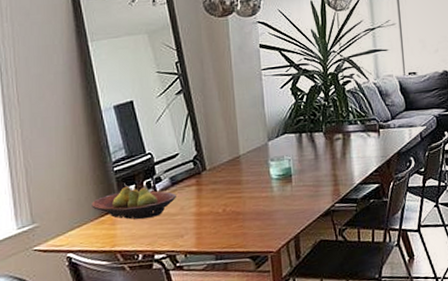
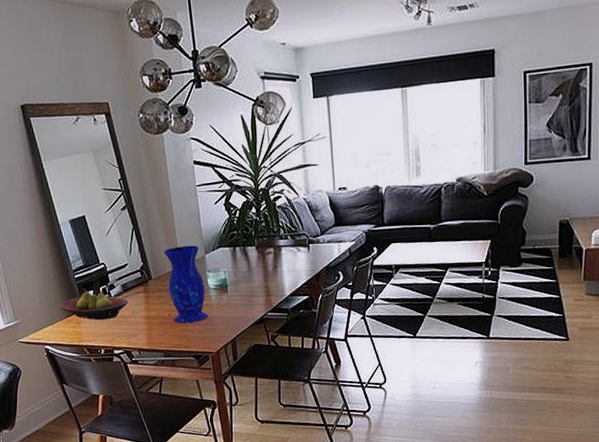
vase: none [221,132,269,220] -> present [163,245,209,323]

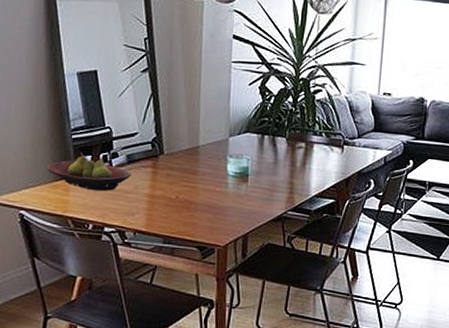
vase: present [163,245,209,323] -> none [181,123,224,210]

